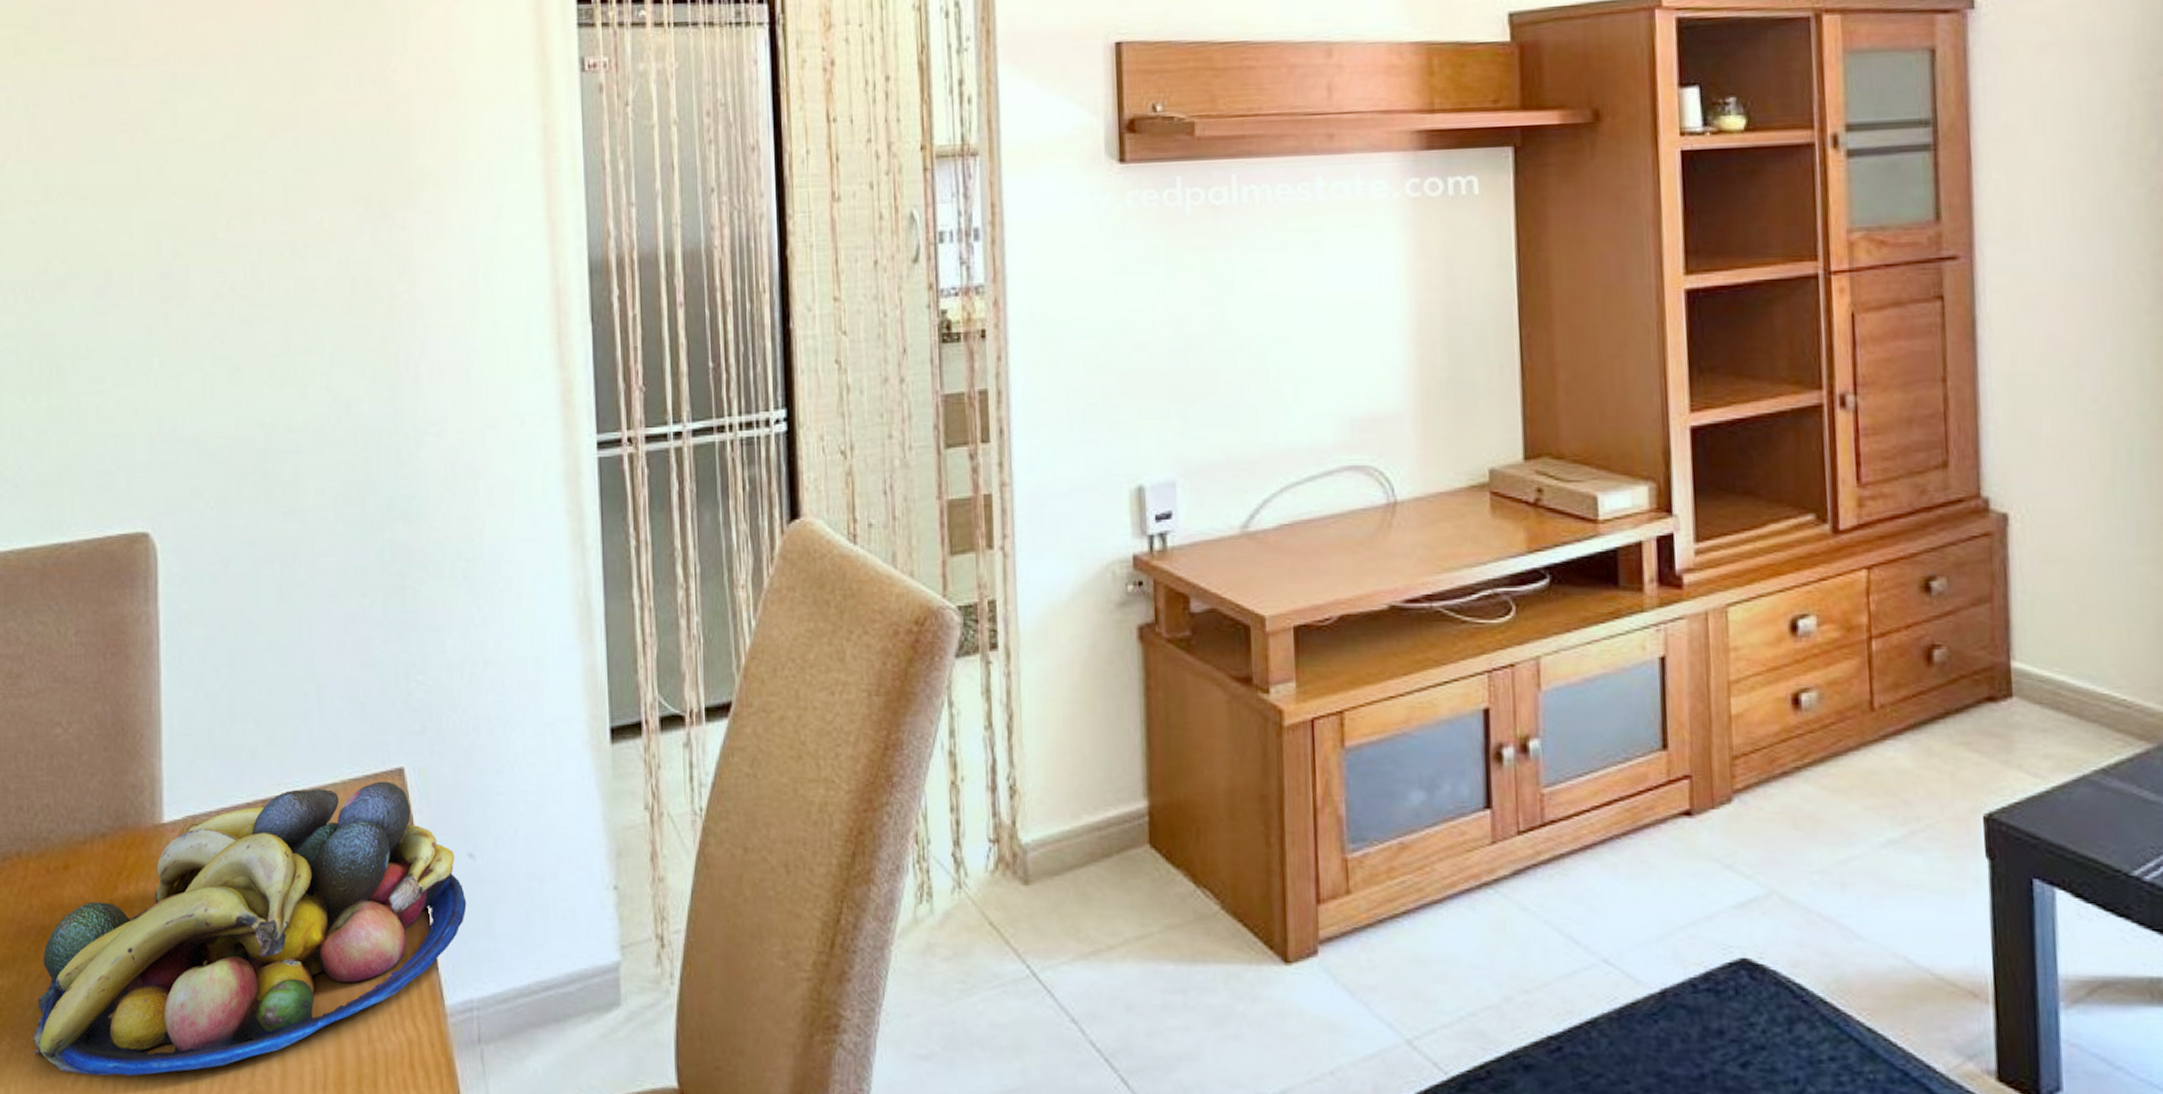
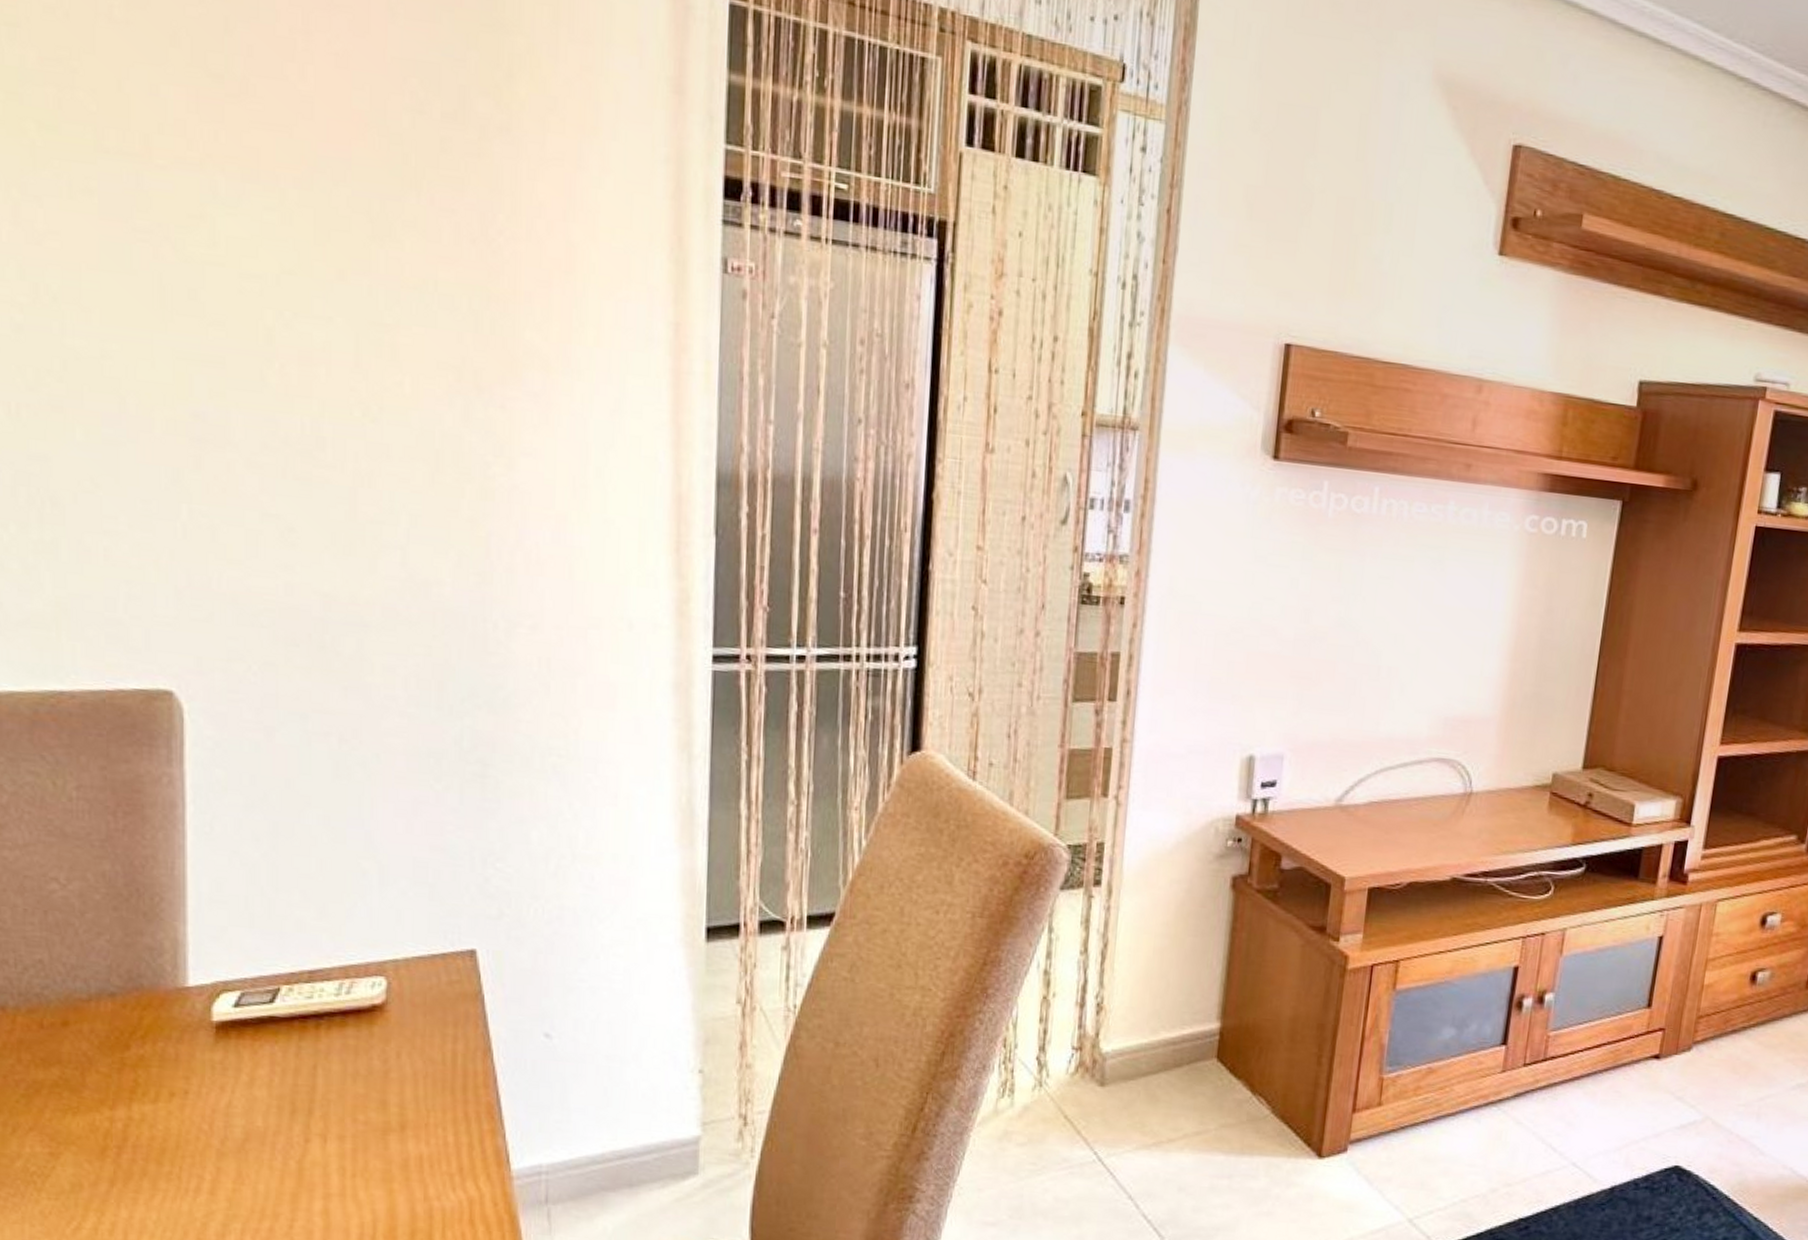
fruit bowl: present [33,781,467,1076] -> none [23,961,540,1226]

